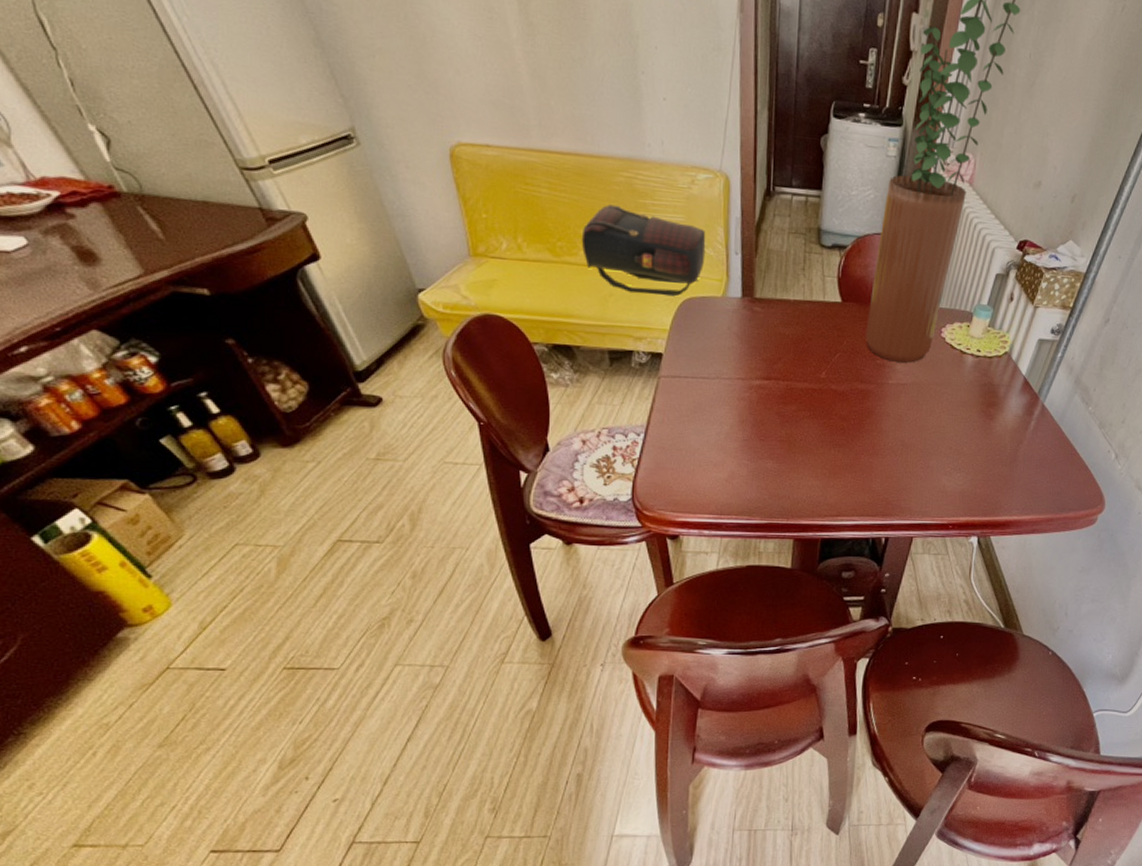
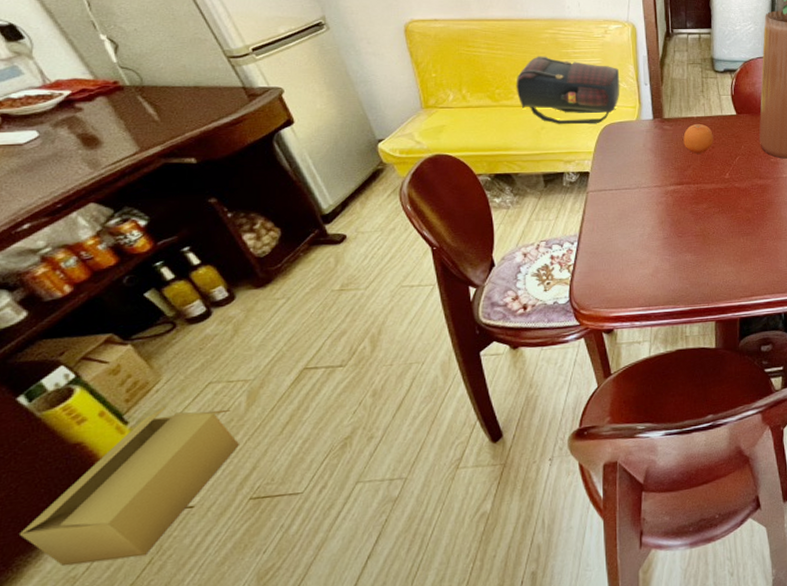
cardboard box: none [48,564,270,713] -> present [20,406,239,567]
fruit: none [775,309,812,345] -> present [683,124,713,154]

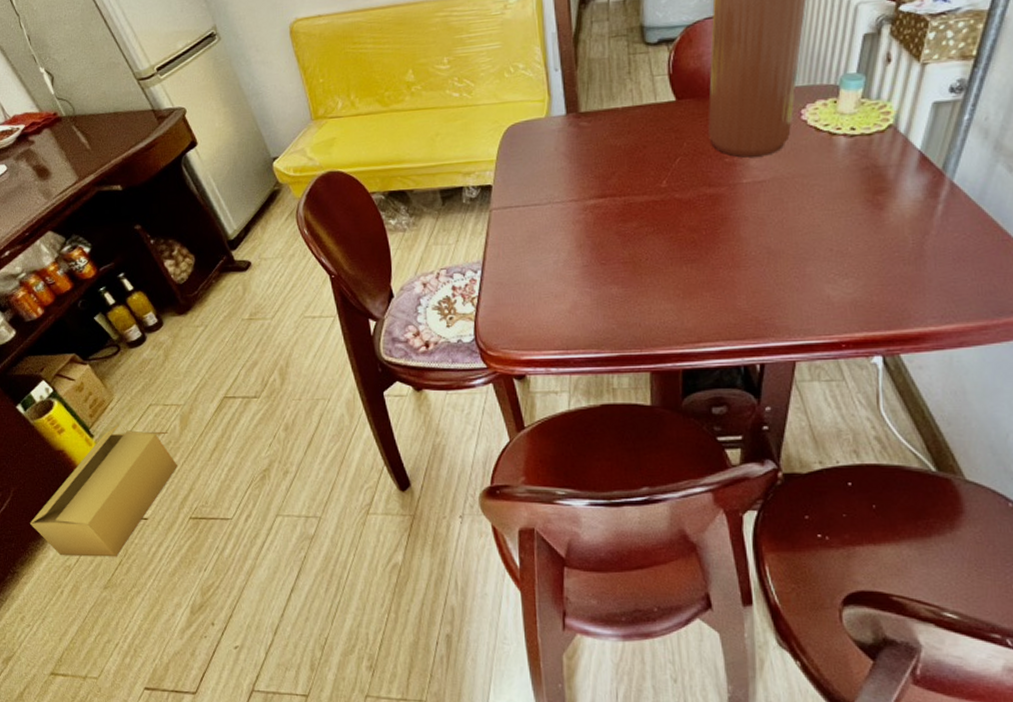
satchel: present [516,56,620,125] -> none [406,45,525,130]
fruit: present [683,124,713,154] -> none [605,117,645,157]

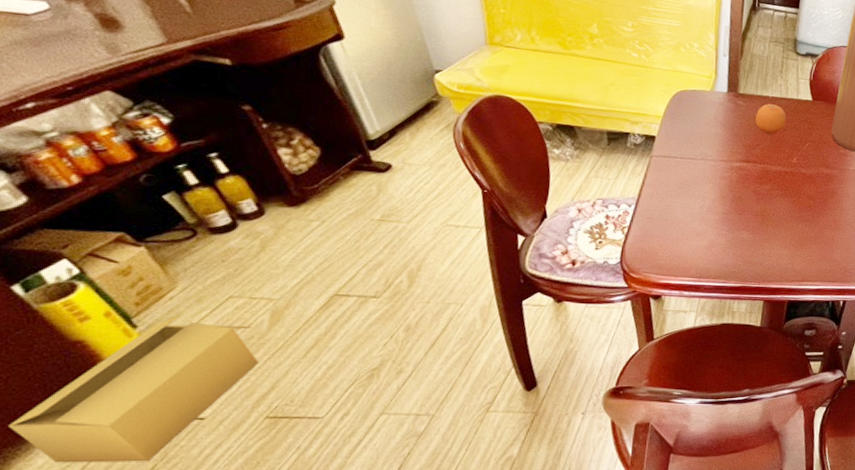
fruit: none [605,117,645,157] -> present [755,104,786,135]

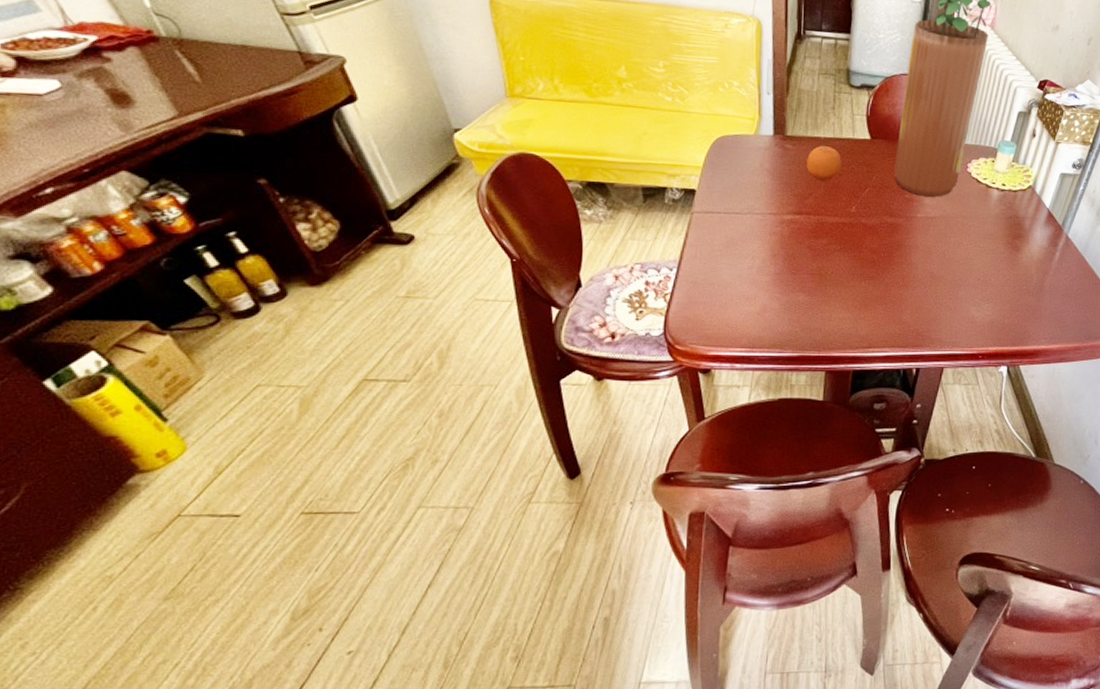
cardboard box: present [9,315,258,463] -> none [51,406,290,565]

